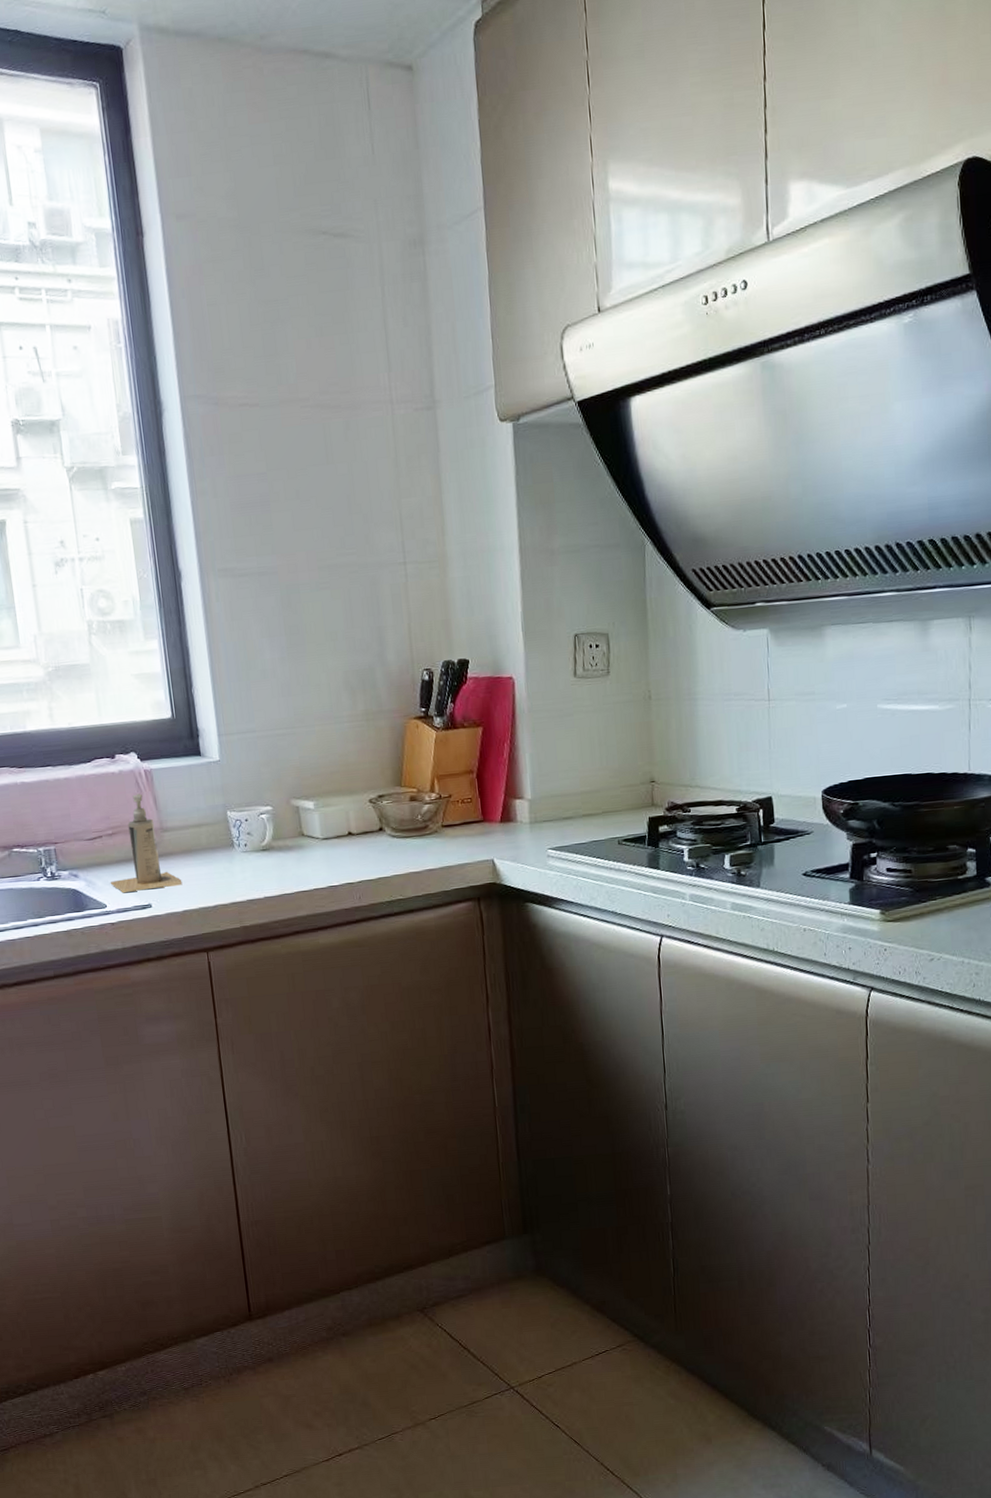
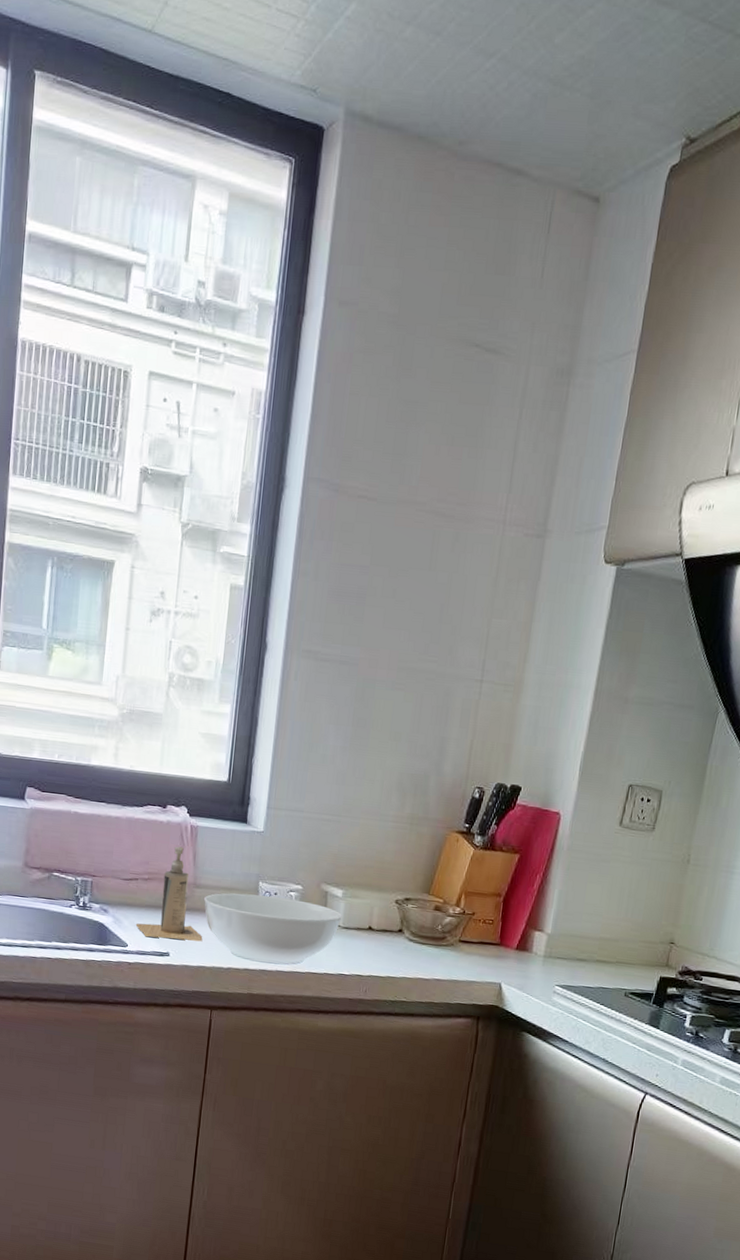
bowl: none [173,821,319,894] -> present [203,893,342,965]

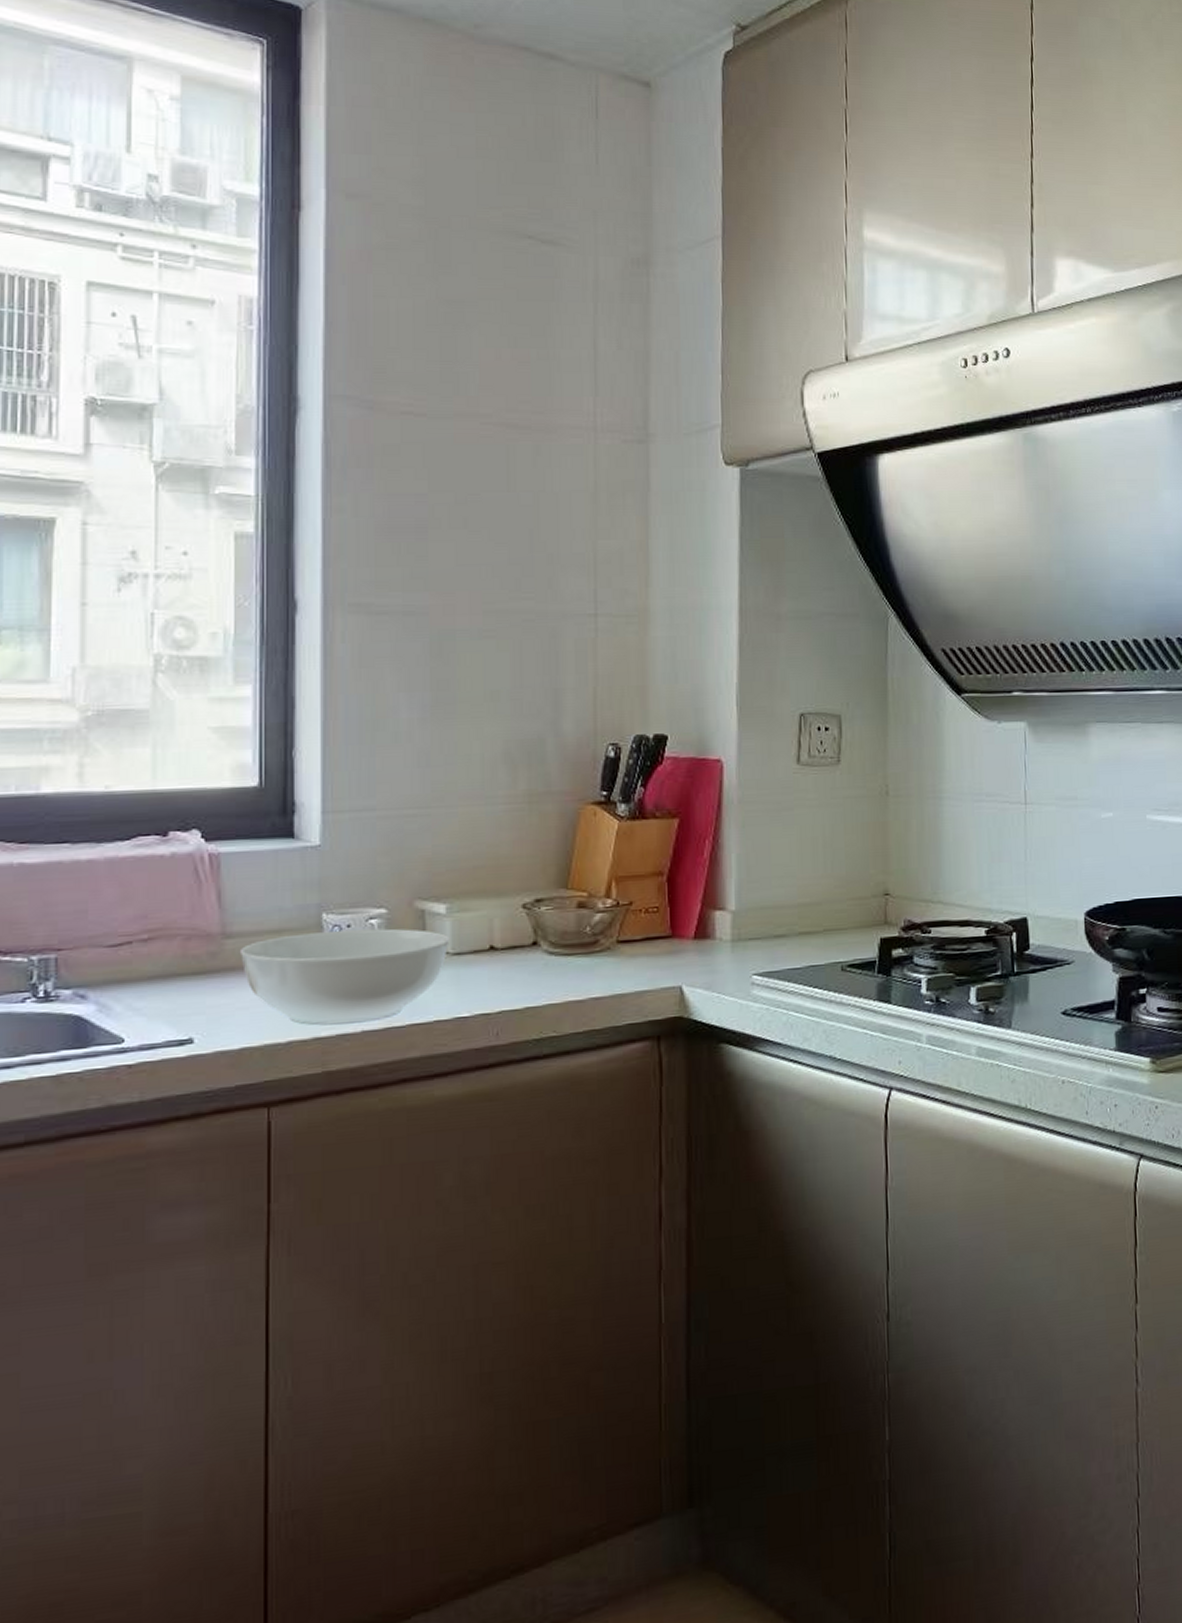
soap dispenser: present [135,846,203,941] -> none [134,885,244,1023]

